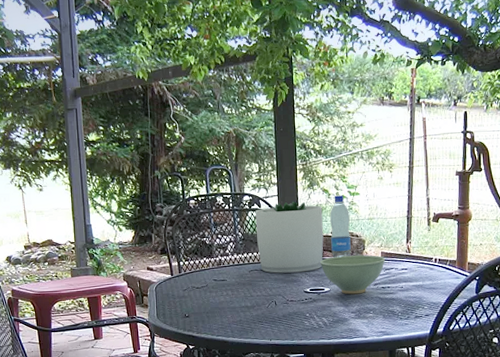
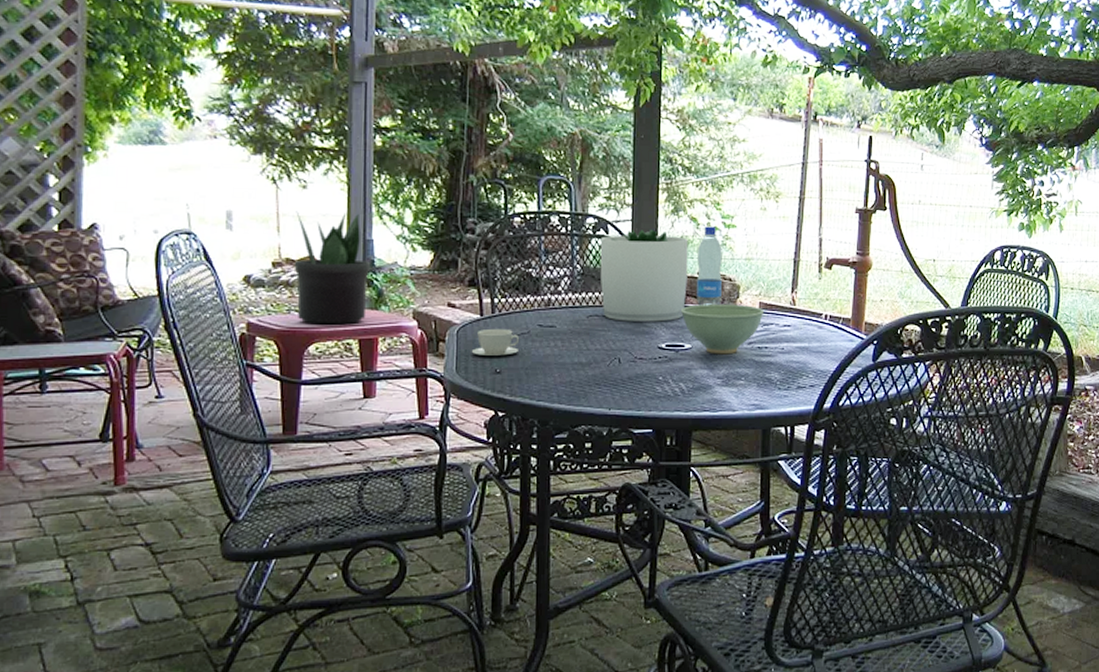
planter: none [37,206,92,289] -> present [294,211,371,325]
teacup: none [166,284,201,305] -> present [471,328,520,356]

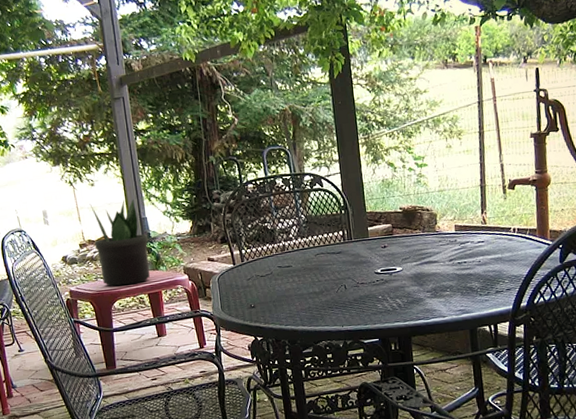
teacup: present [471,328,520,356] -> none [230,272,266,296]
planter: present [600,229,688,322] -> none [317,177,393,256]
bowl: present [680,303,765,355] -> none [389,229,460,273]
bottle: present [697,226,722,306] -> none [397,168,423,235]

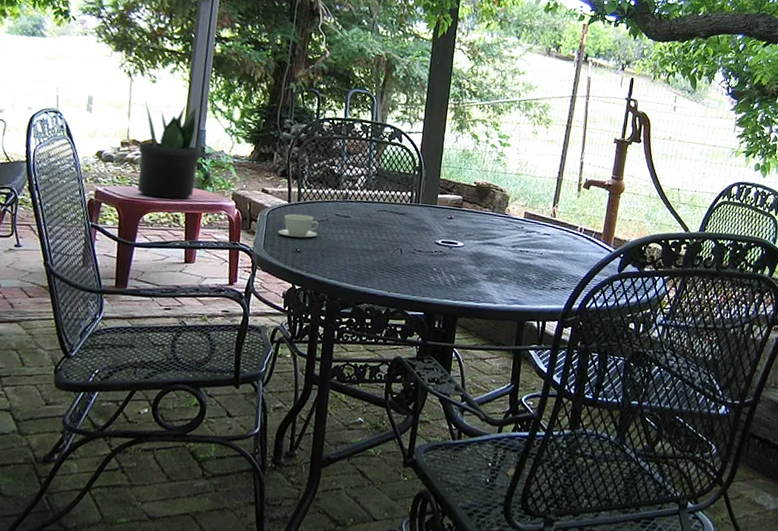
teacup: none [230,272,266,296] -> present [277,213,319,238]

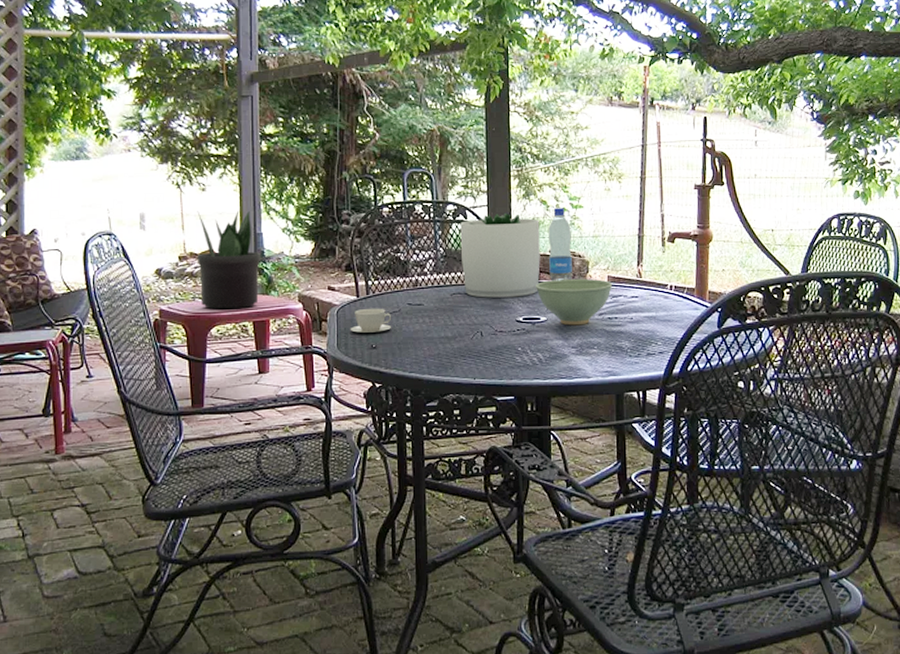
planter: none [391,140,469,222] -> present [460,212,541,298]
bowl: none [456,209,529,255] -> present [535,278,613,326]
bottle: none [471,143,497,212] -> present [548,208,572,281]

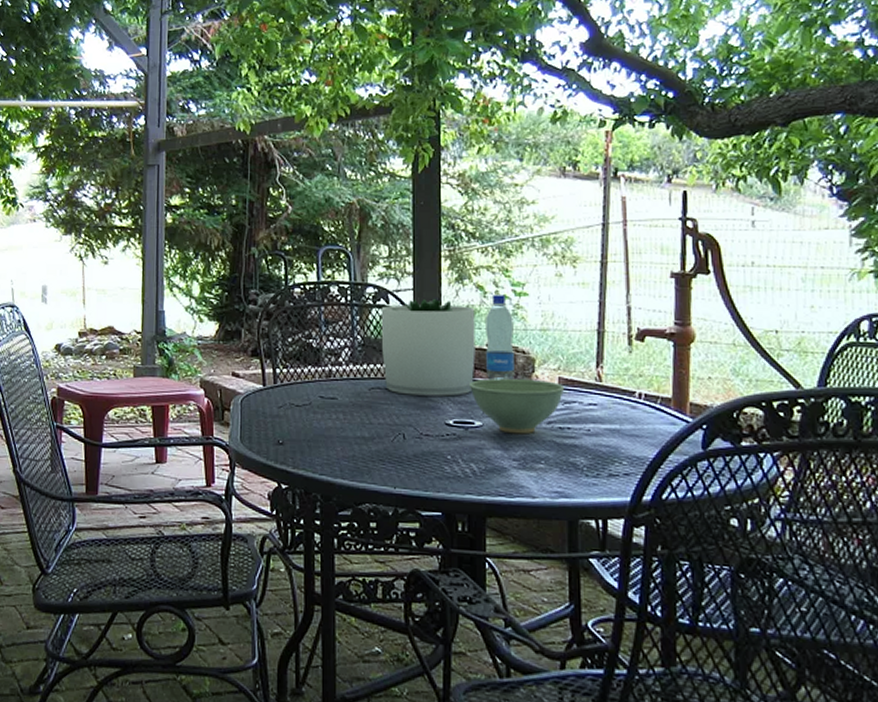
planter: present [197,210,262,310] -> none [96,285,163,392]
teacup: present [350,308,392,333] -> none [254,398,302,427]

